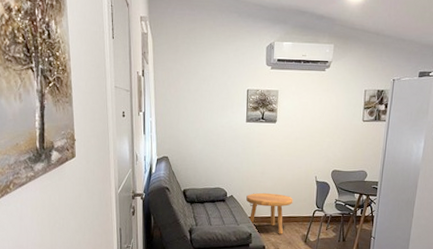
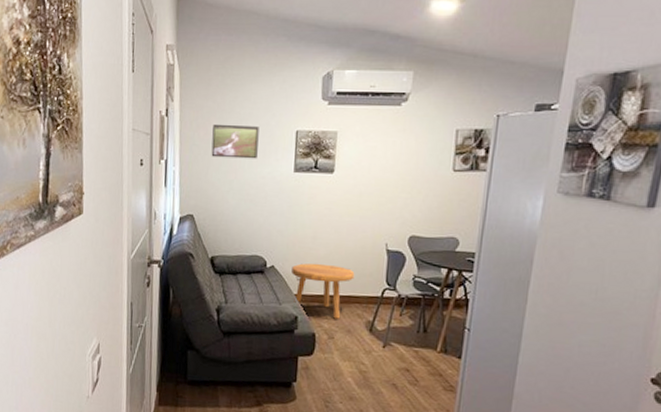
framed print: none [181,83,218,112] -> present [211,123,259,159]

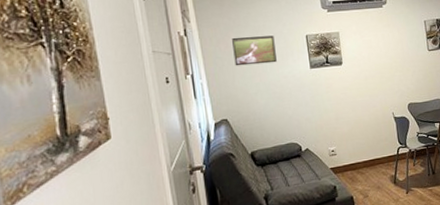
footstool: present [292,263,355,319] -> none [323,137,375,181]

